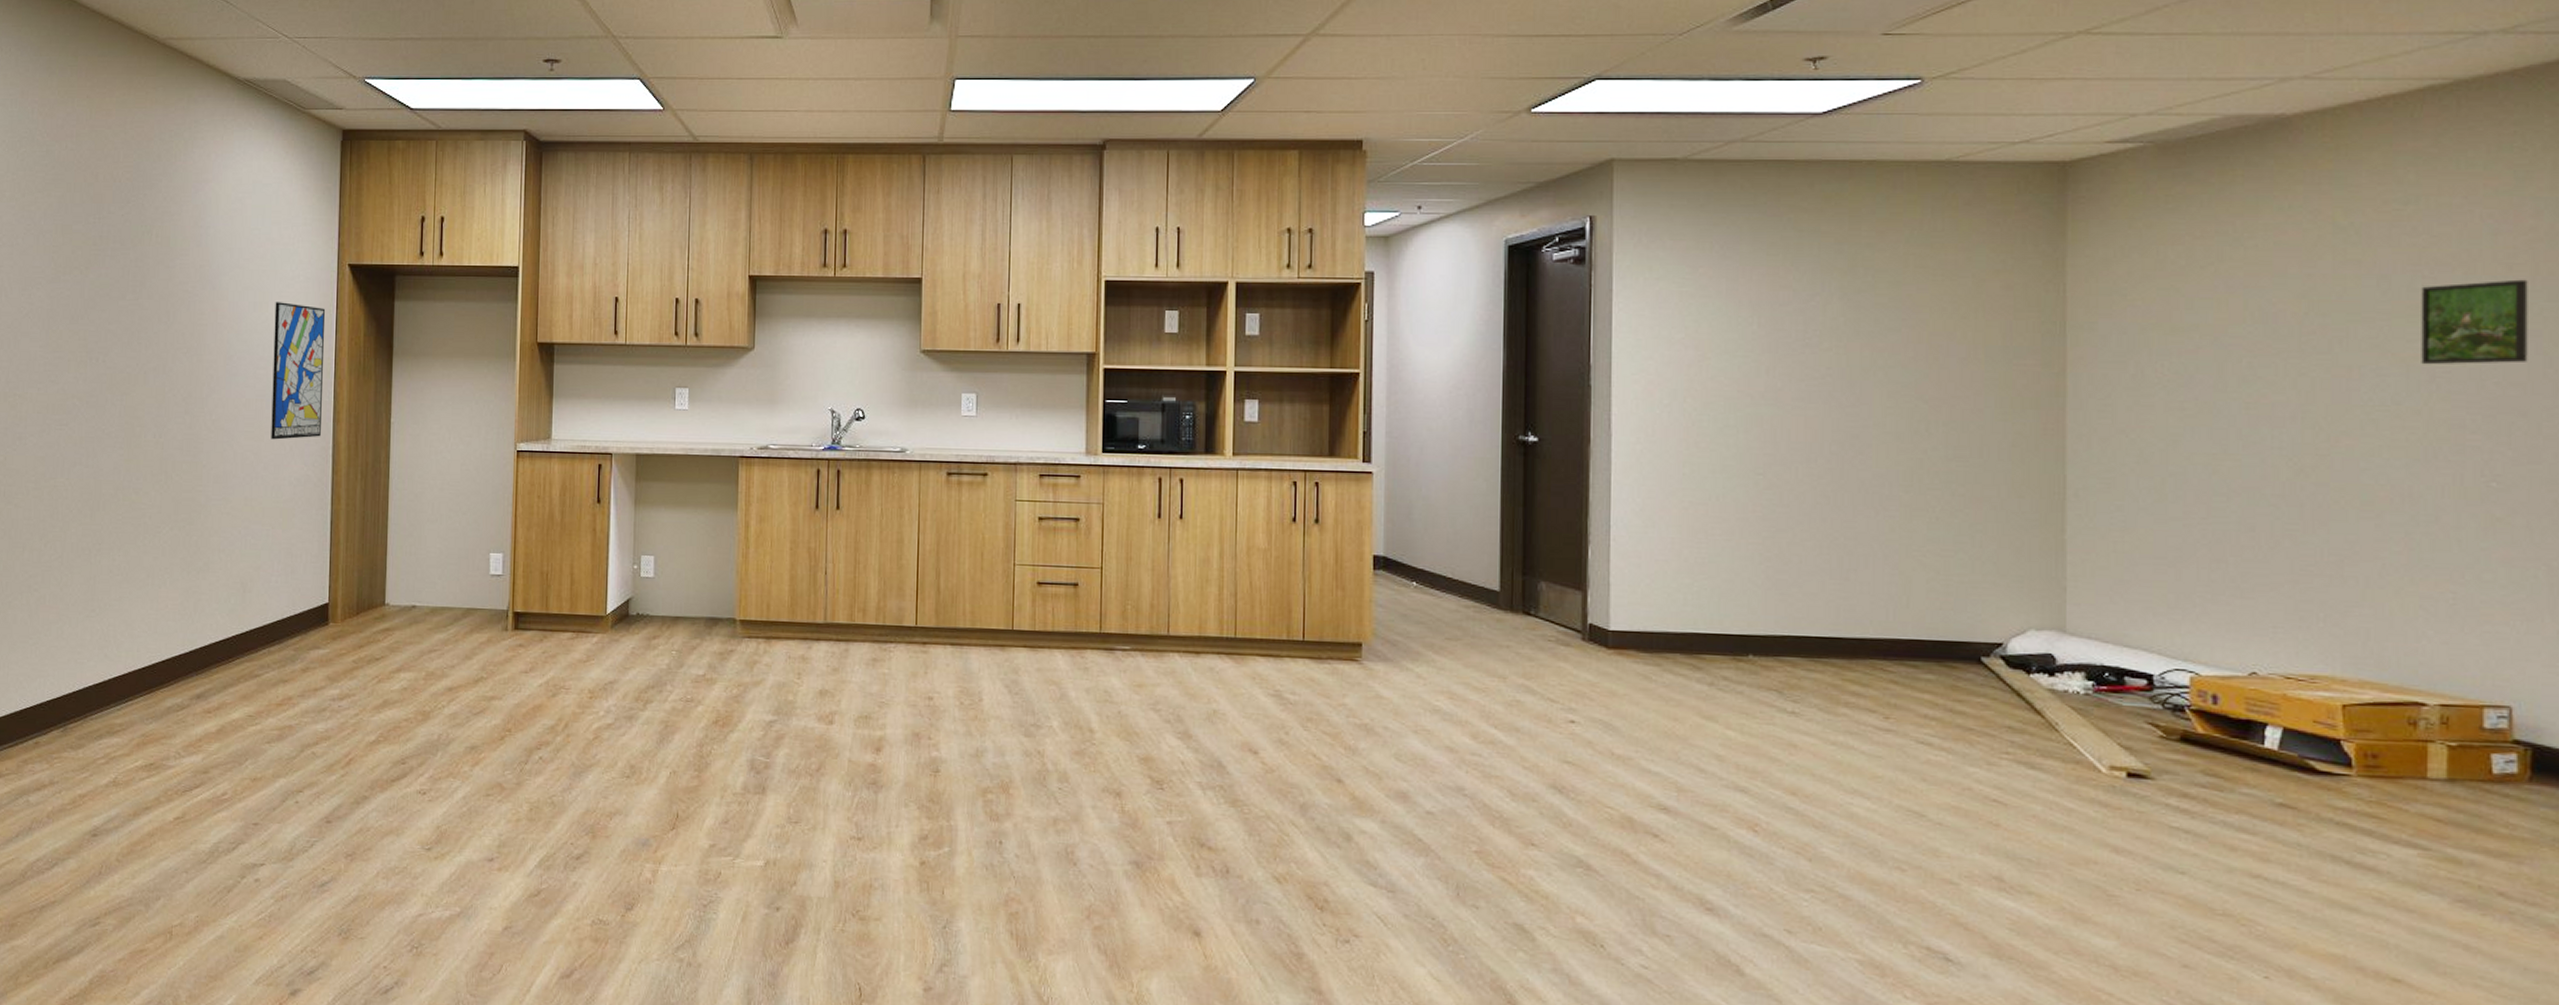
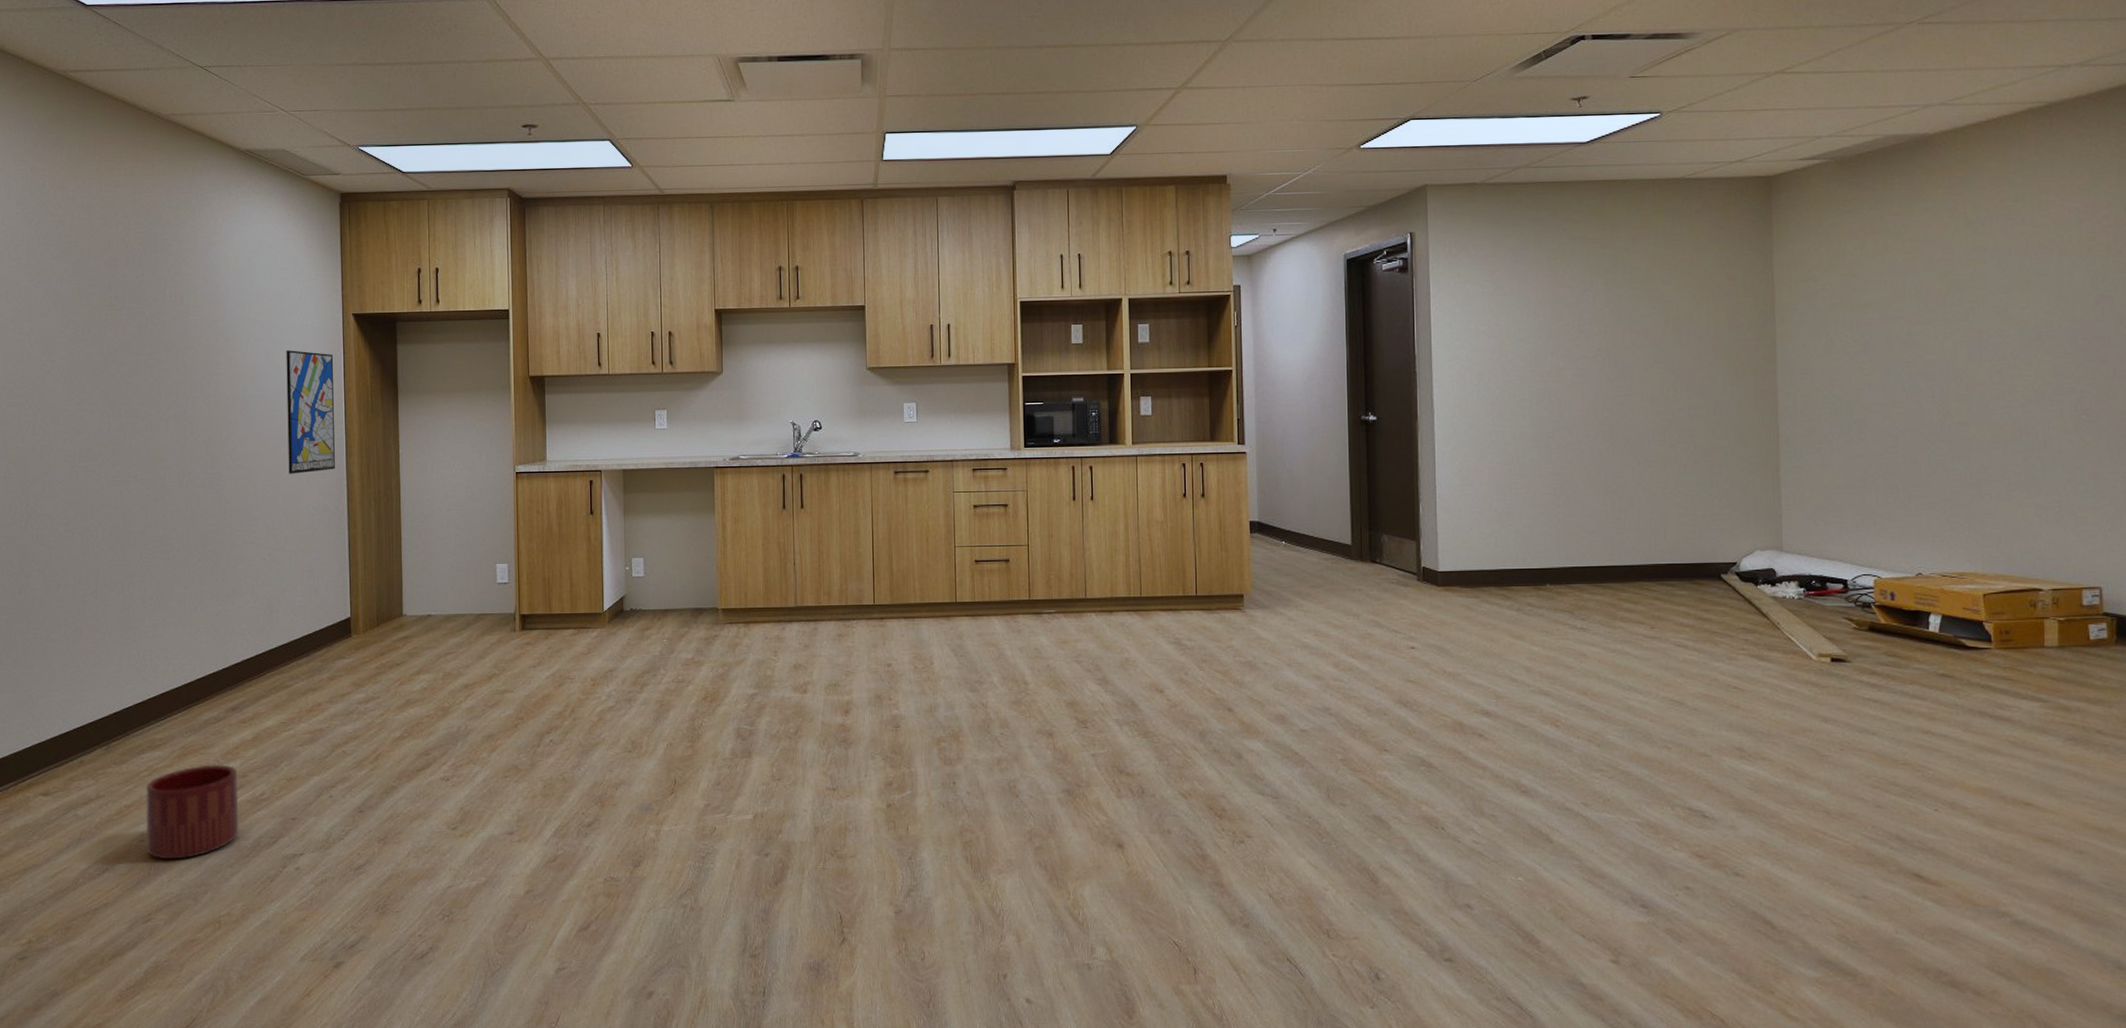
planter: none [98,756,199,859] -> present [145,764,239,860]
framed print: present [2421,279,2528,365] -> none [2029,257,2105,327]

